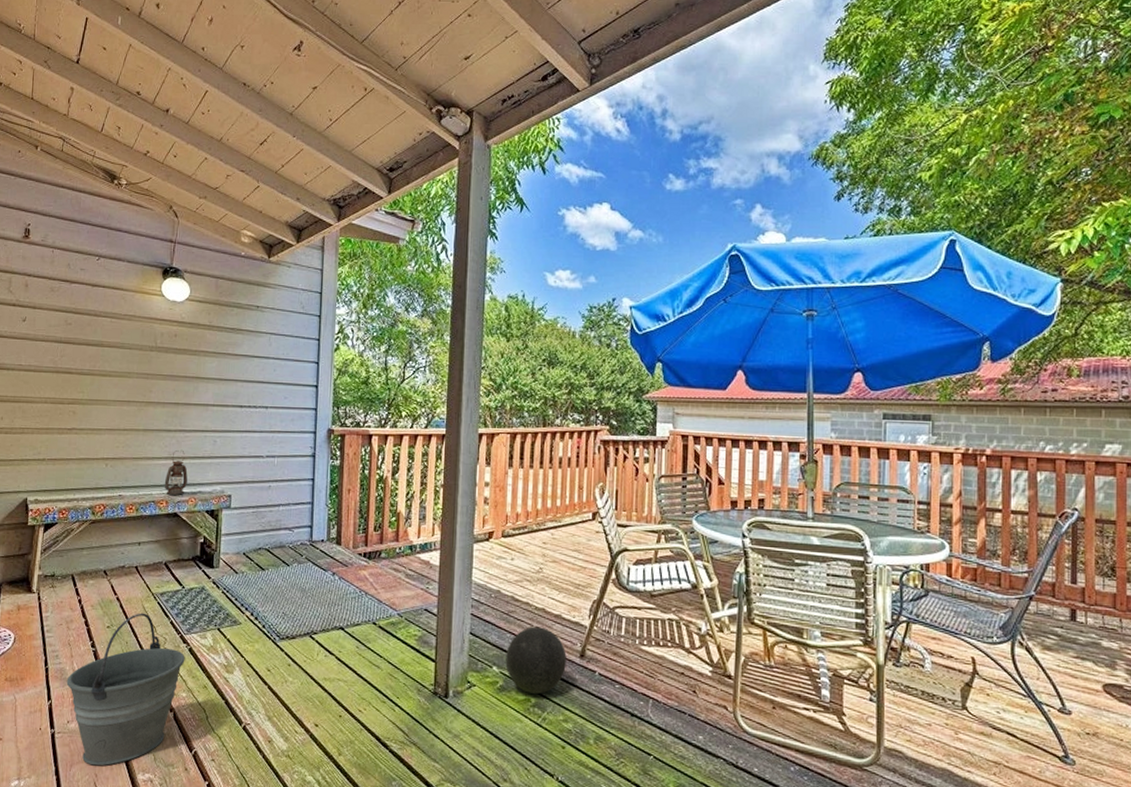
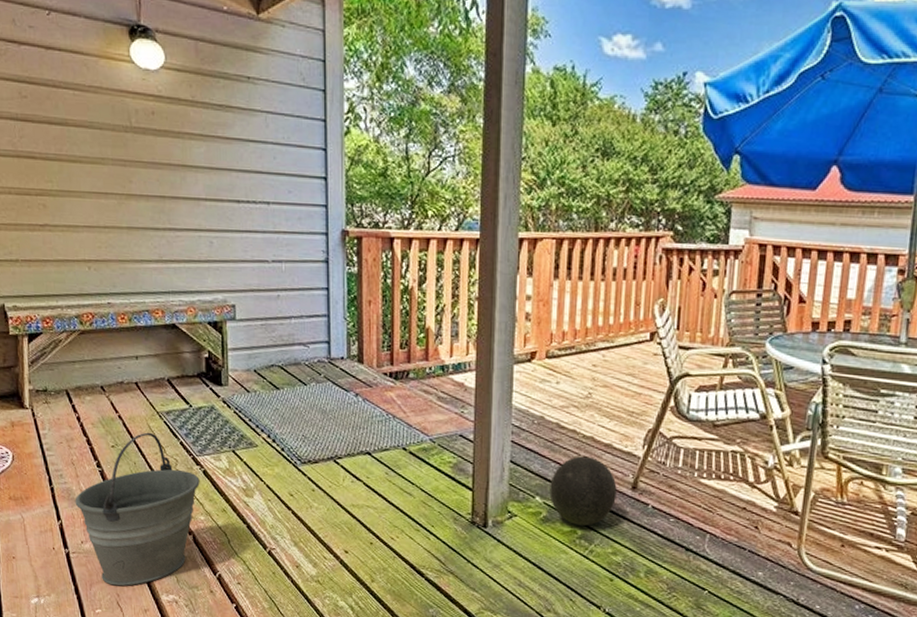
lantern: present [164,449,188,496] -> none [157,251,184,305]

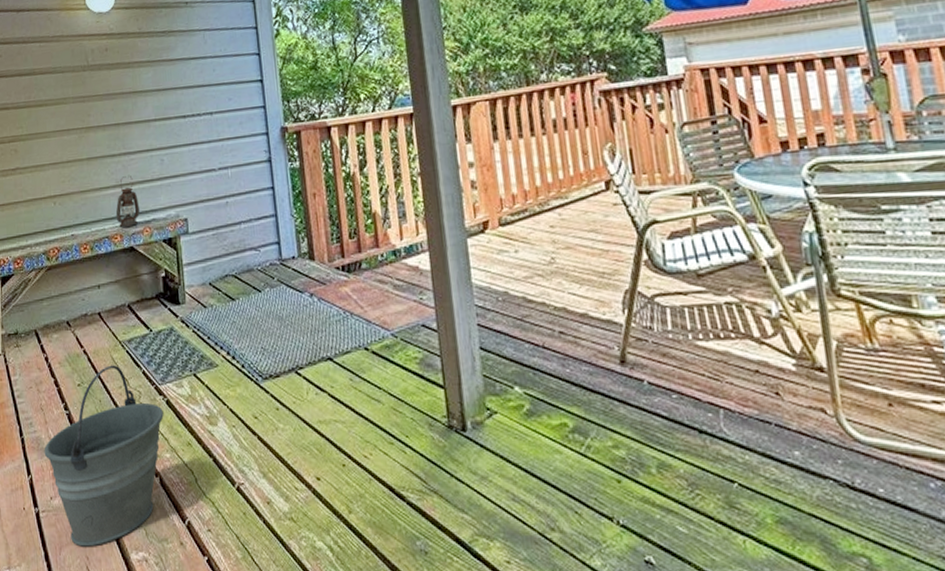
lantern: none [157,251,184,305] -> present [115,174,140,228]
ball: present [549,456,617,526] -> none [527,331,605,416]

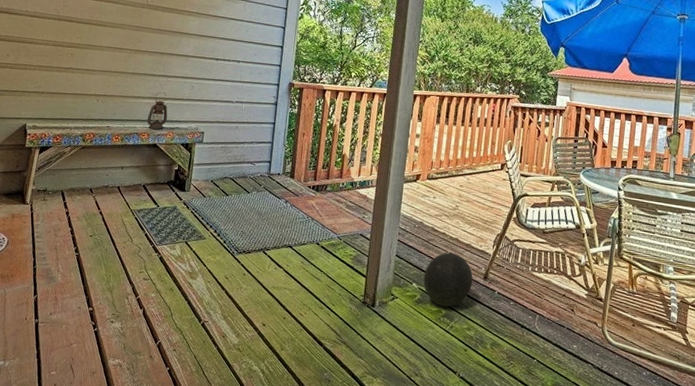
bucket: present [44,365,164,547] -> none [51,225,156,352]
ball: none [527,331,605,416] -> present [423,252,473,307]

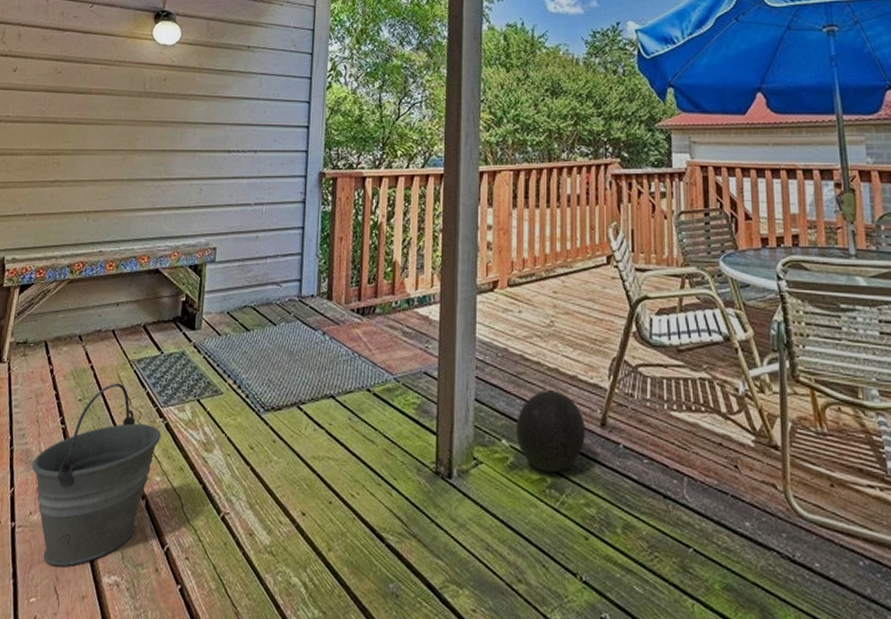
bucket: none [51,225,156,352] -> present [31,383,161,567]
lantern: present [146,92,168,130] -> none [146,199,172,251]

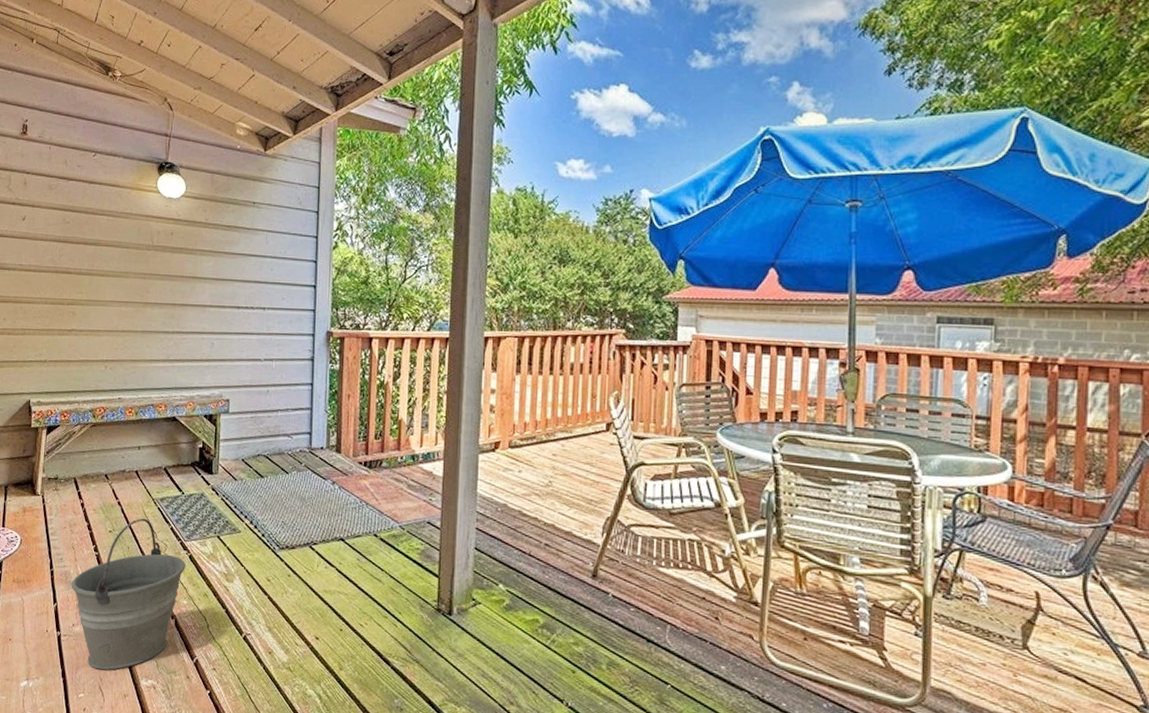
ball: present [516,390,585,472] -> none [512,543,578,615]

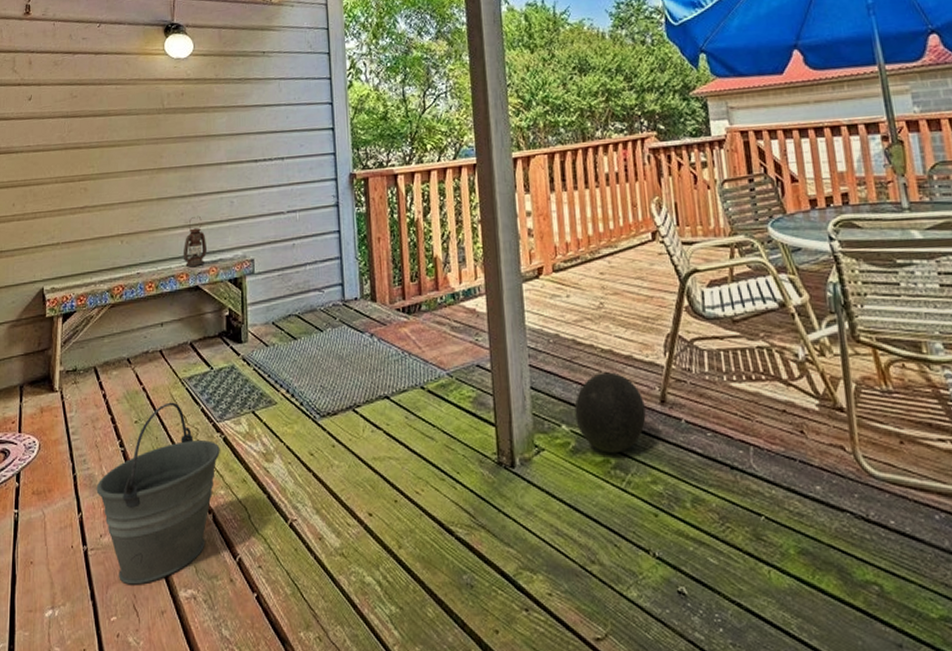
lantern: none [162,352,186,400] -> present [183,215,207,268]
ball: none [512,543,578,615] -> present [574,372,646,453]

